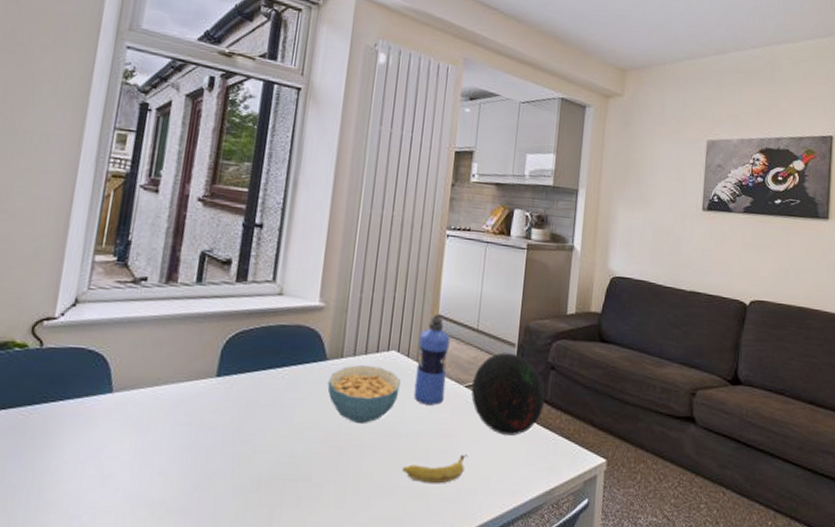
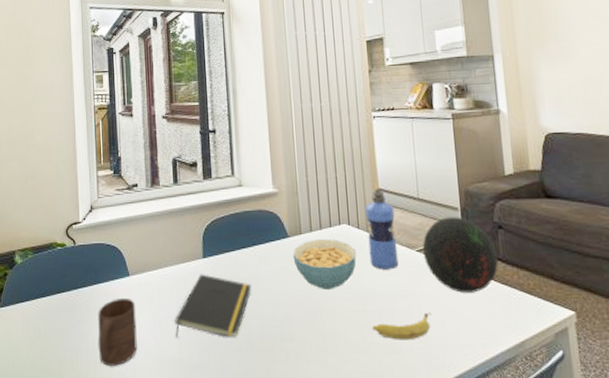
cup: none [47,419,114,508] -> present [97,297,137,366]
notepad: none [161,396,271,475] -> present [175,274,252,337]

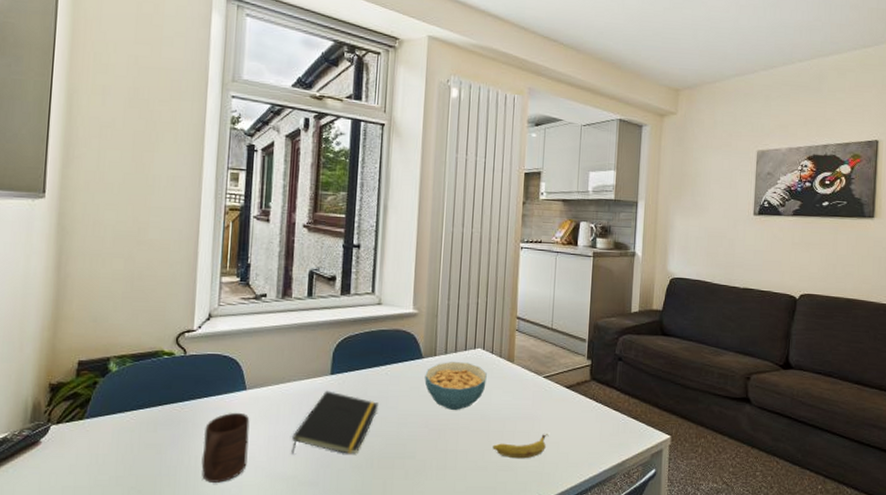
water bottle: present [366,189,399,270] -> none [499,317,528,394]
decorative orb: present [422,217,498,293] -> none [548,347,614,417]

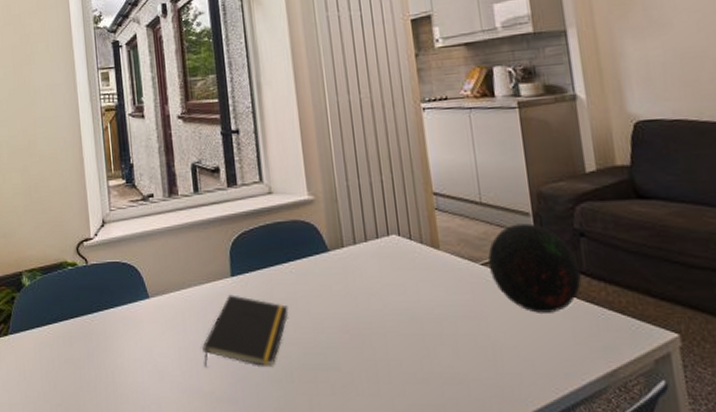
cup: present [201,412,250,483] -> none [115,322,162,399]
cereal bowl: present [424,362,487,410] -> none [335,253,410,310]
banana: present [492,433,549,459] -> none [431,335,503,369]
decorative orb: none [548,347,614,417] -> present [487,223,582,313]

